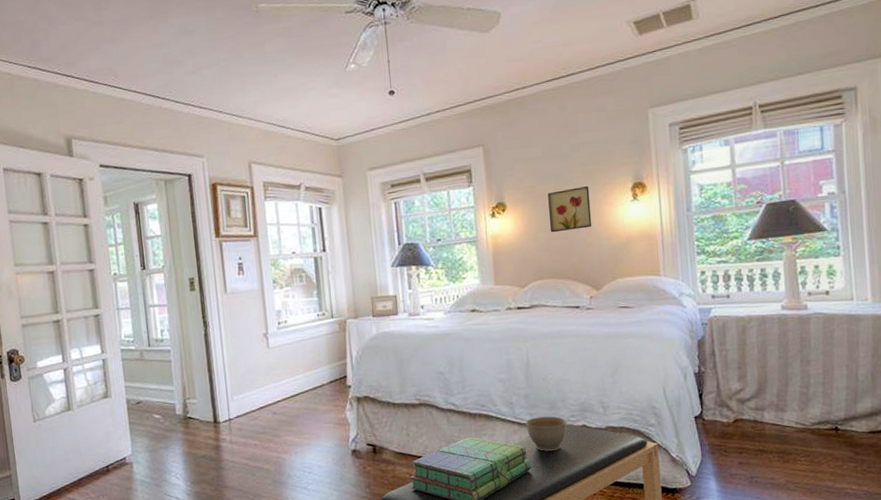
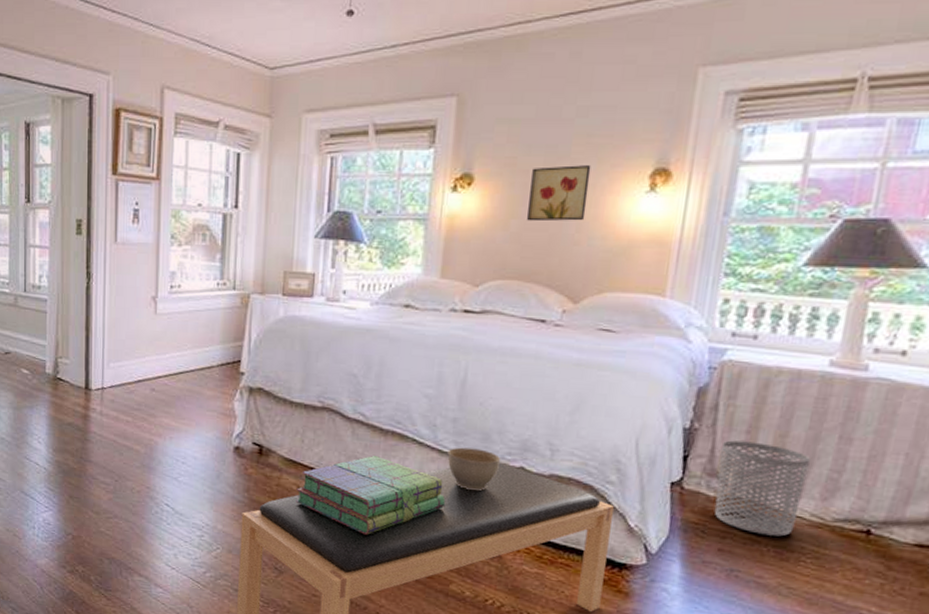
waste bin: none [723,374,787,446] -> present [714,440,810,537]

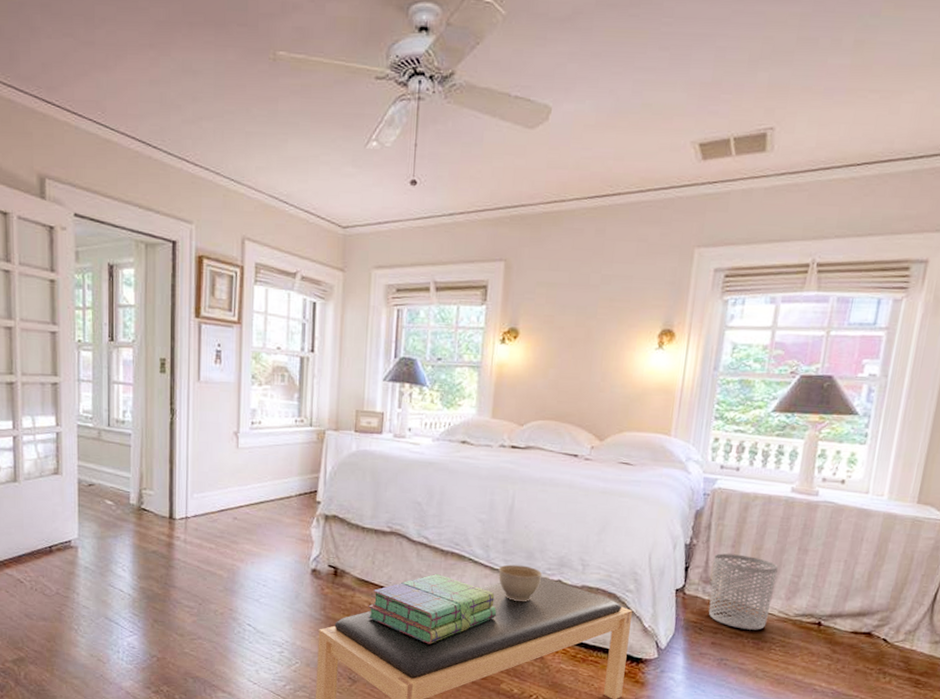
wall art: present [527,165,591,222] -> none [562,324,613,372]

